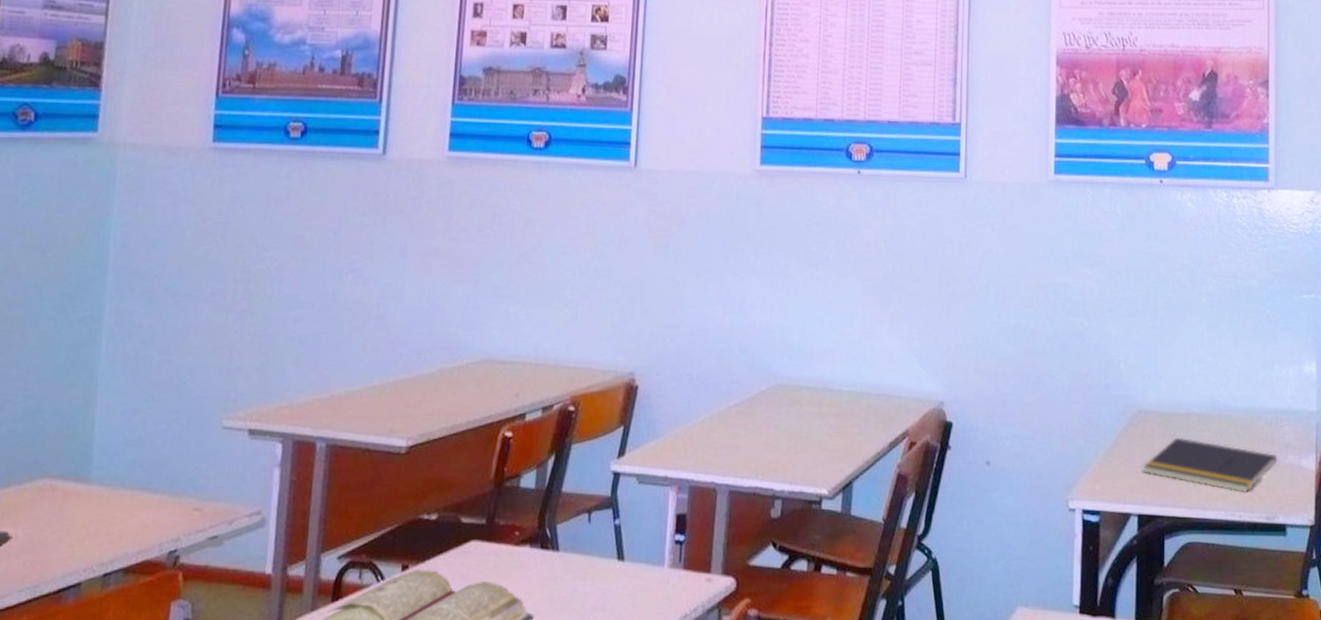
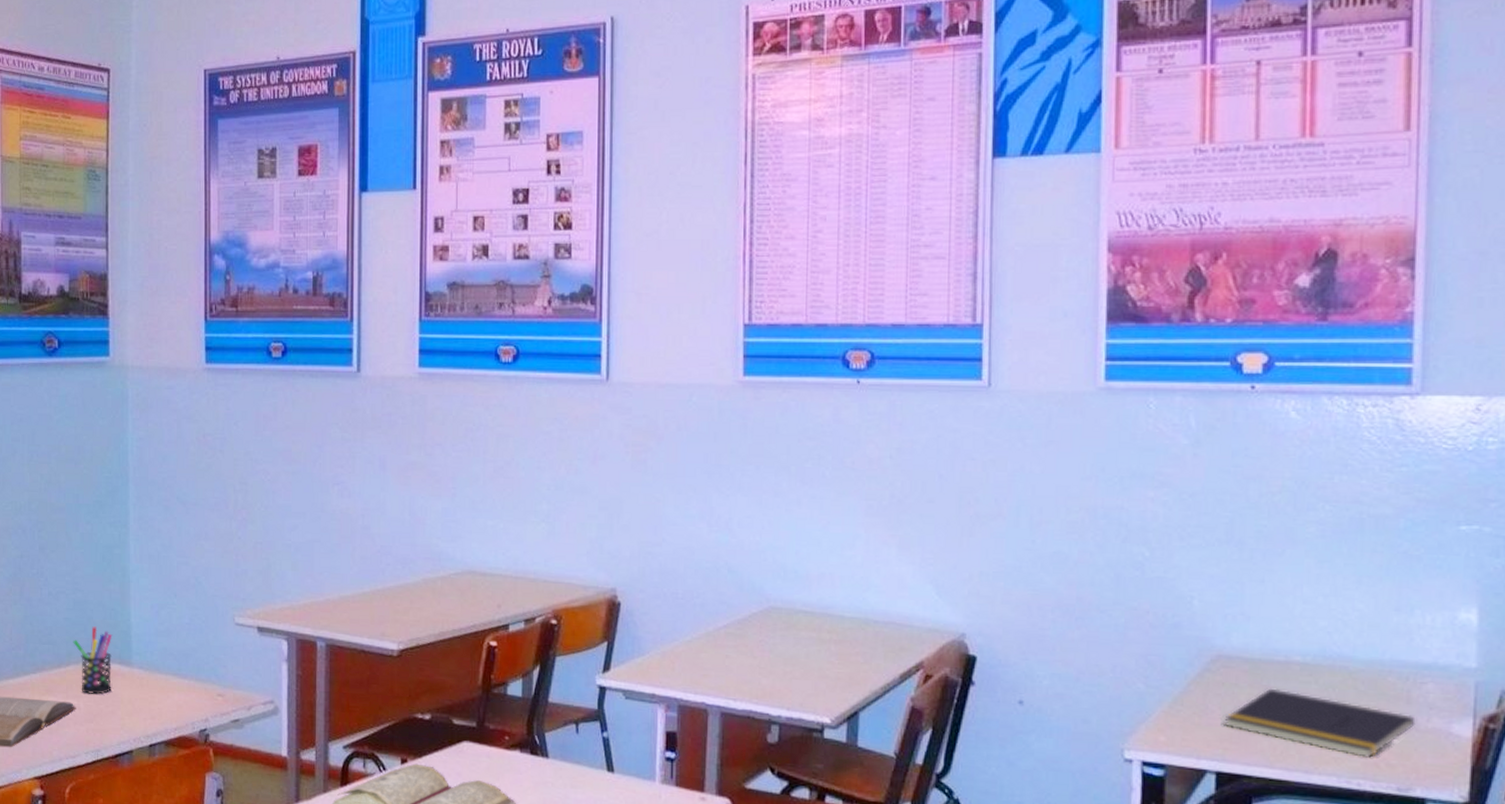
pen holder: none [16,439,69,519] -> present [73,626,113,695]

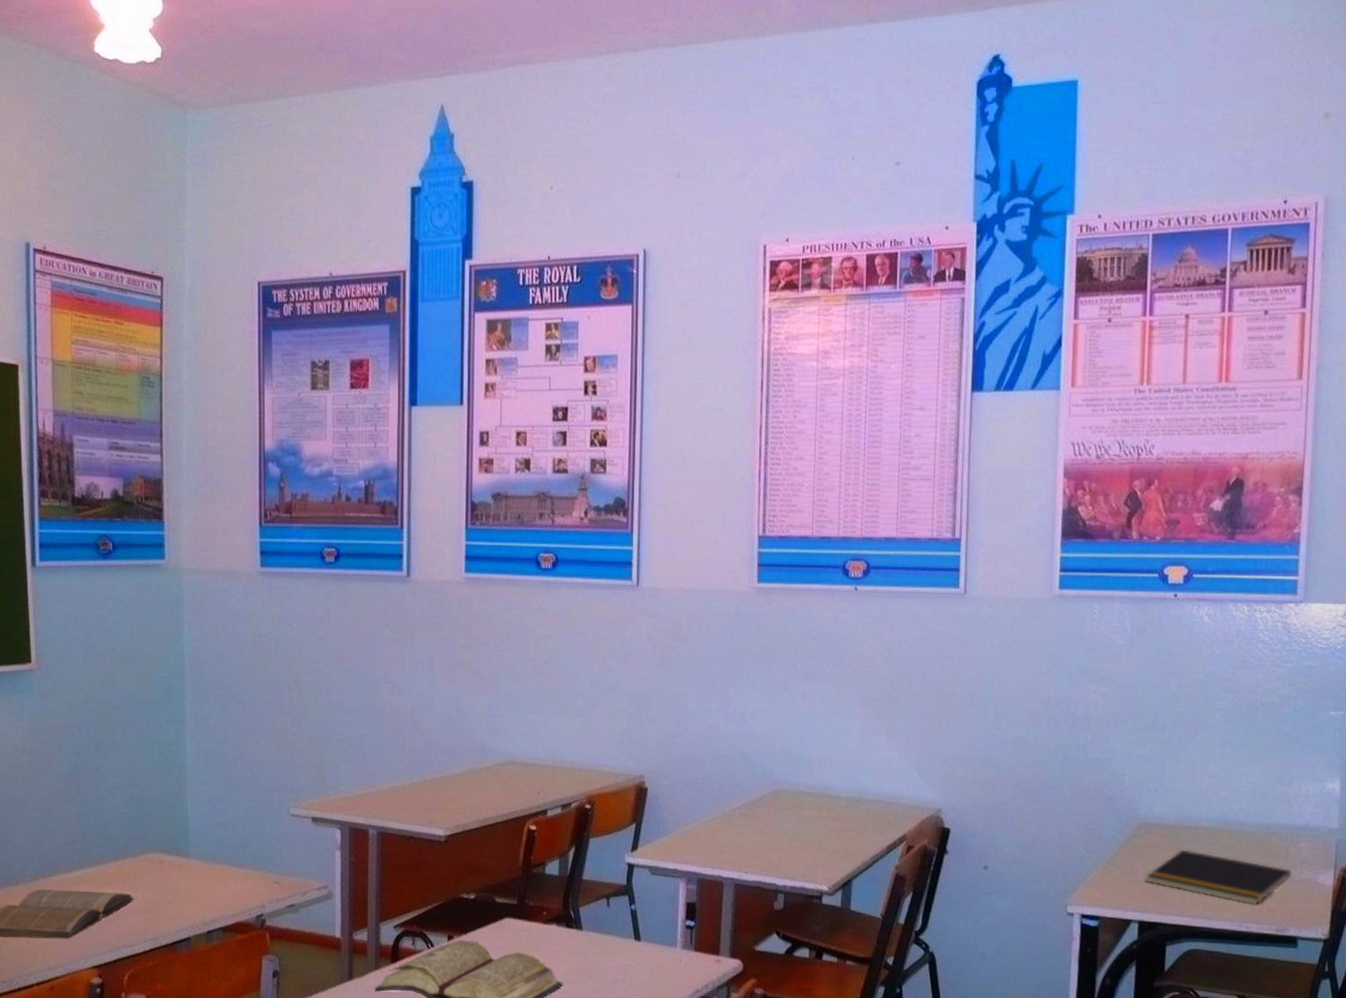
pen holder: present [73,626,113,695] -> none [130,820,170,885]

